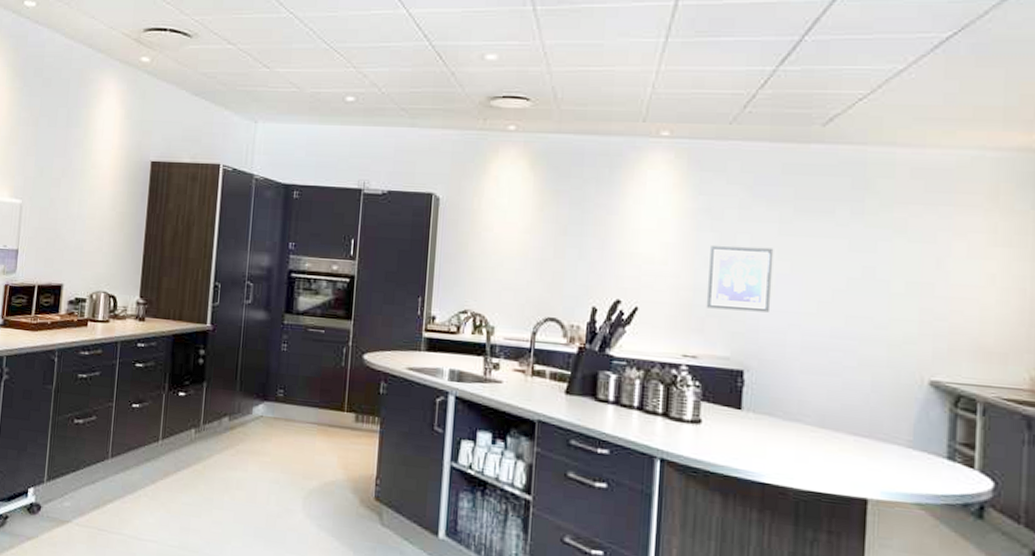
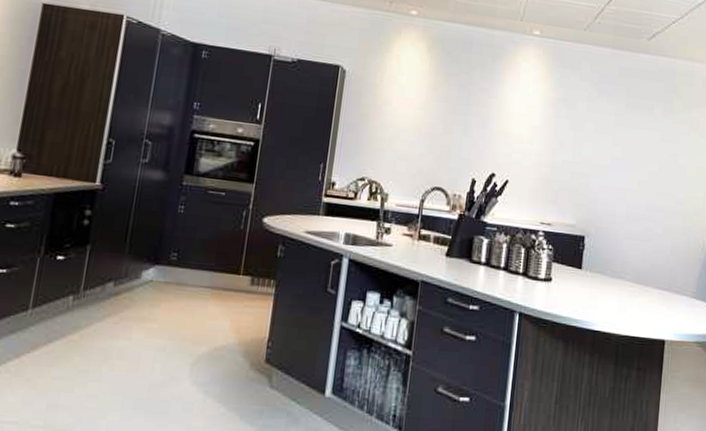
wall art: present [706,245,774,312] -> none [560,130,611,188]

